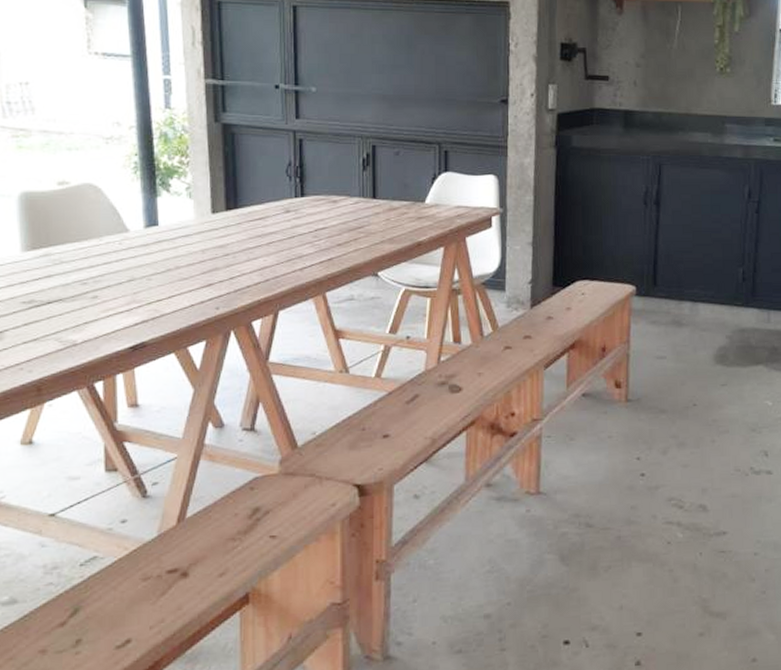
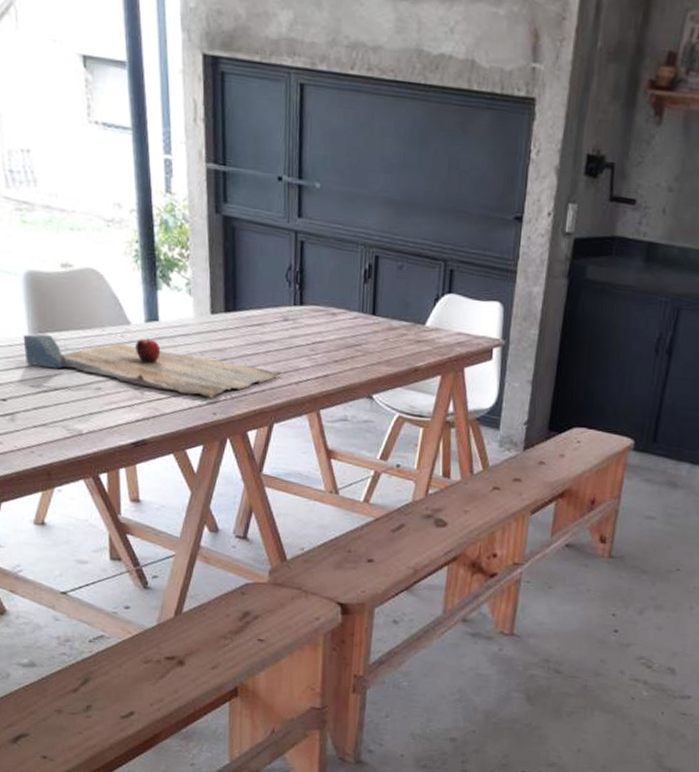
cutting board: none [15,243,285,295] -> present [23,333,281,399]

